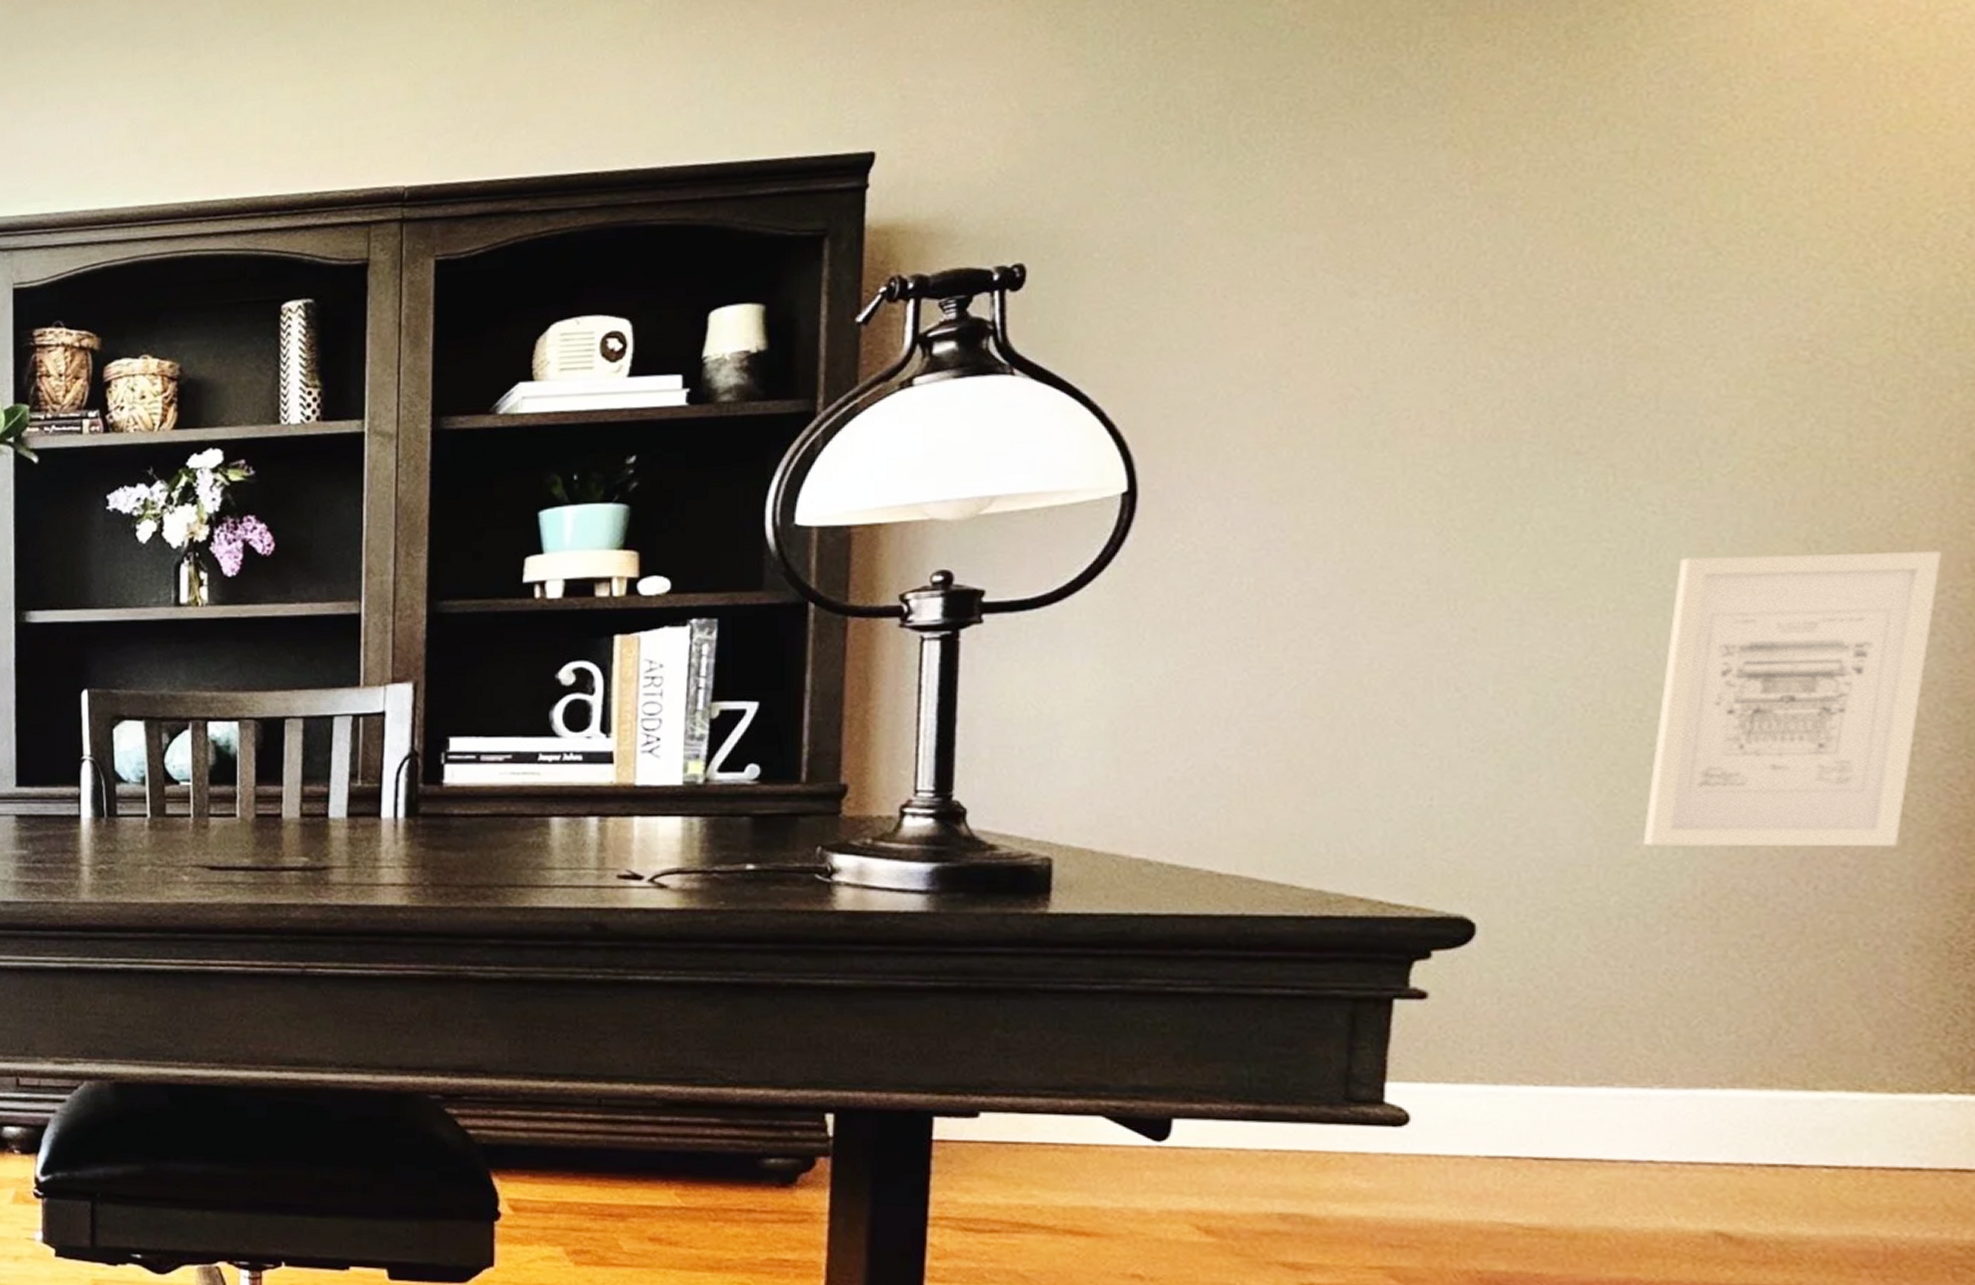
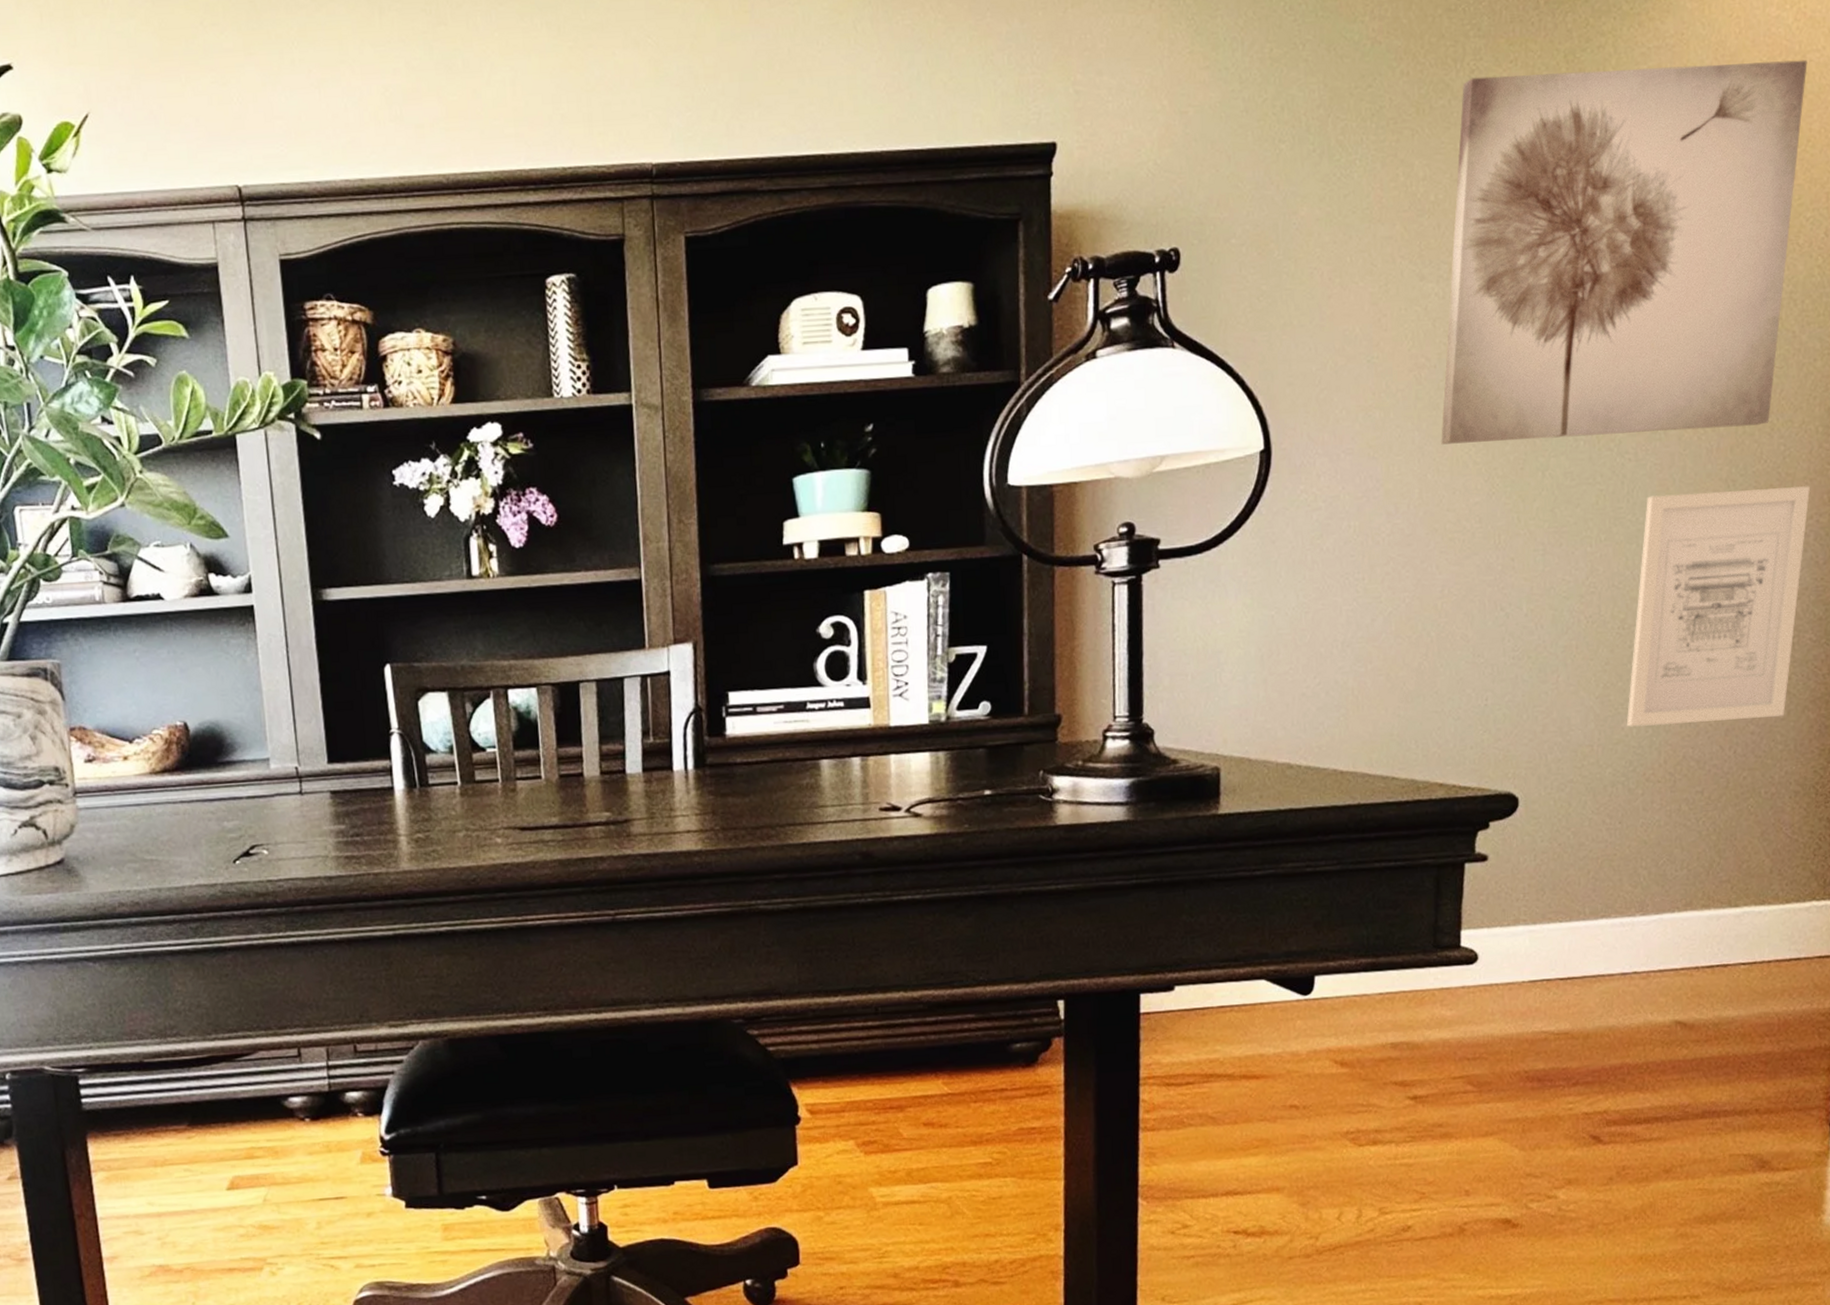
wall art: none [1374,20,1940,490] -> present [1441,59,1807,445]

